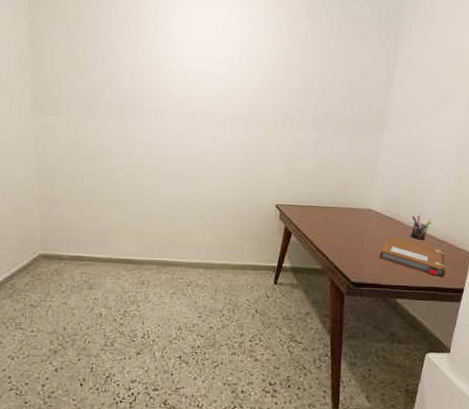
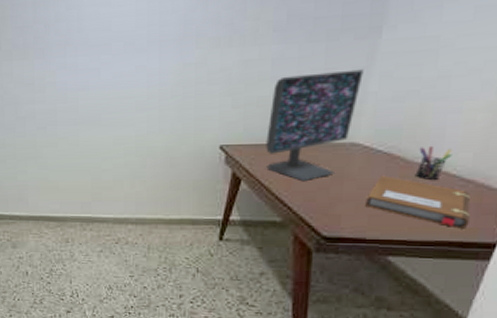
computer monitor: none [309,155,374,237] -> present [266,69,364,182]

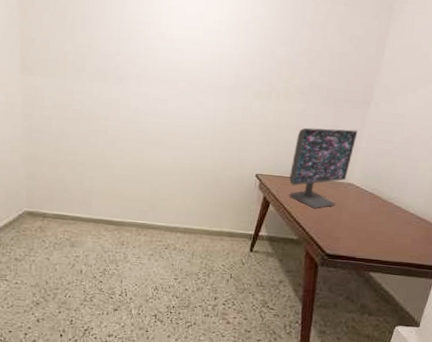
notebook: present [364,175,470,229] -> none [355,209,423,254]
pen holder: present [415,145,453,180] -> none [388,191,412,216]

